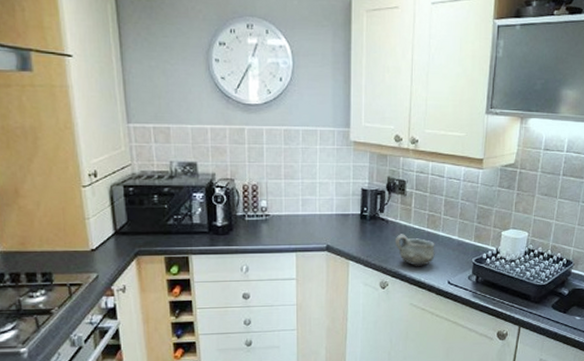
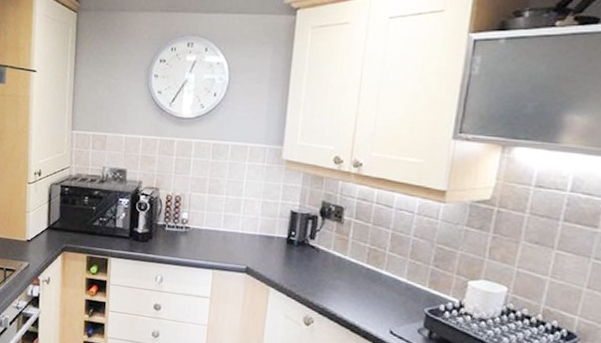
bowl: present [394,234,435,266] -> none [325,266,376,307]

